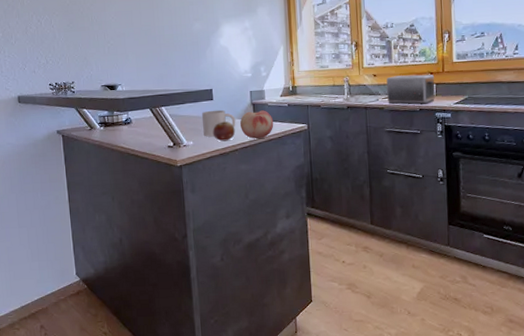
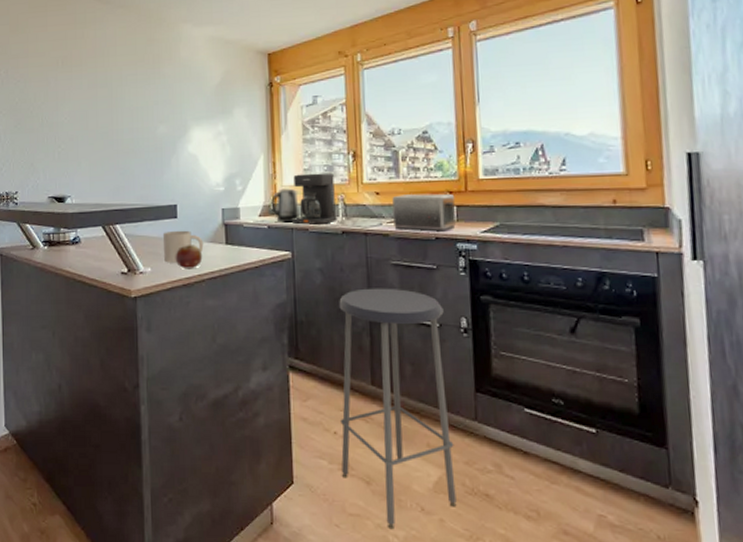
fruit: present [239,110,274,139] -> none [208,232,250,268]
kettle: none [289,73,313,101] -> present [270,188,300,223]
coffee maker: none [307,59,344,103] -> present [291,172,338,226]
bar stool: none [345,149,434,329] -> present [339,288,457,530]

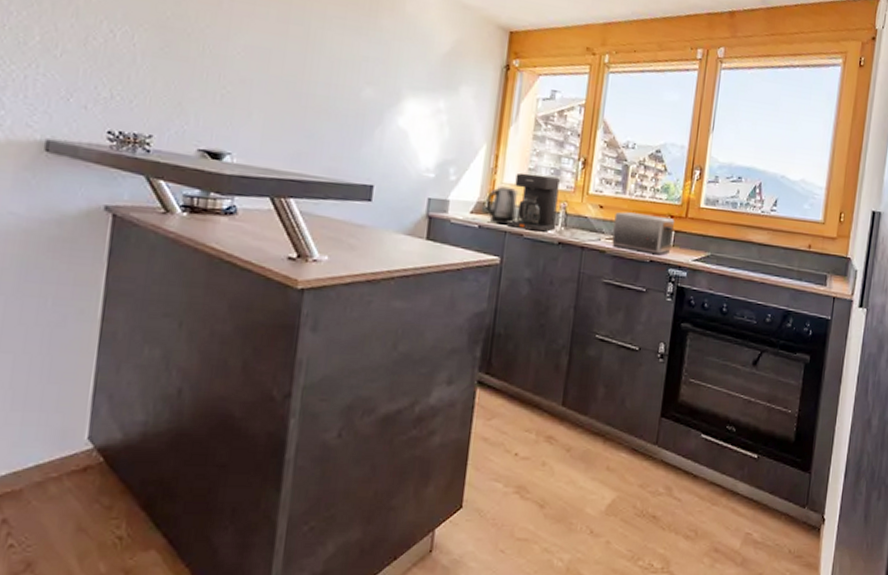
mug: present [162,230,204,263] -> none [347,215,400,254]
fruit: present [175,245,203,269] -> none [361,234,397,264]
bar stool: present [339,288,457,530] -> none [516,304,645,553]

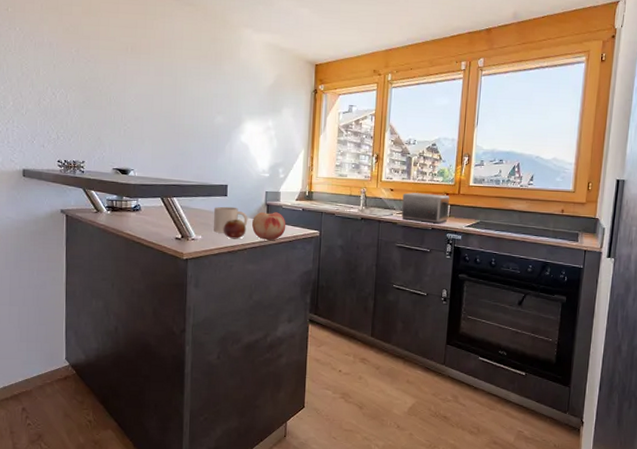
mug: none [347,215,400,254] -> present [213,206,248,233]
fruit: none [361,234,397,264] -> present [223,219,247,239]
fruit: none [404,227,455,268] -> present [251,212,286,241]
kettle: present [485,186,519,225] -> none [306,179,330,207]
coffee maker: present [506,172,560,233] -> none [322,168,359,212]

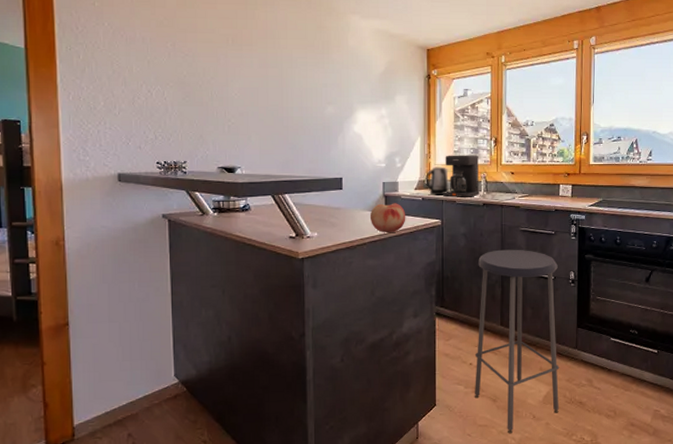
mug: present [213,206,248,233] -> none [328,200,366,229]
fruit: present [223,219,247,239] -> none [340,213,365,234]
kettle: none [306,179,330,207] -> present [424,166,449,195]
coffee maker: none [322,168,359,212] -> present [442,155,480,198]
bar stool: none [342,263,431,441] -> present [474,249,560,434]
toaster: present [401,192,450,225] -> none [524,175,572,206]

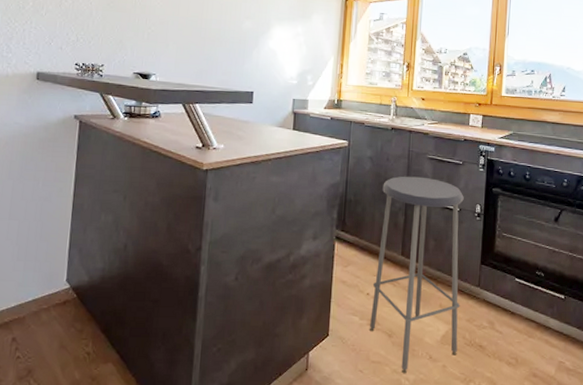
fruit: present [369,203,406,233] -> none [277,120,314,151]
kettle: present [424,166,449,195] -> none [334,87,359,116]
coffee maker: present [442,155,480,198] -> none [351,76,390,121]

